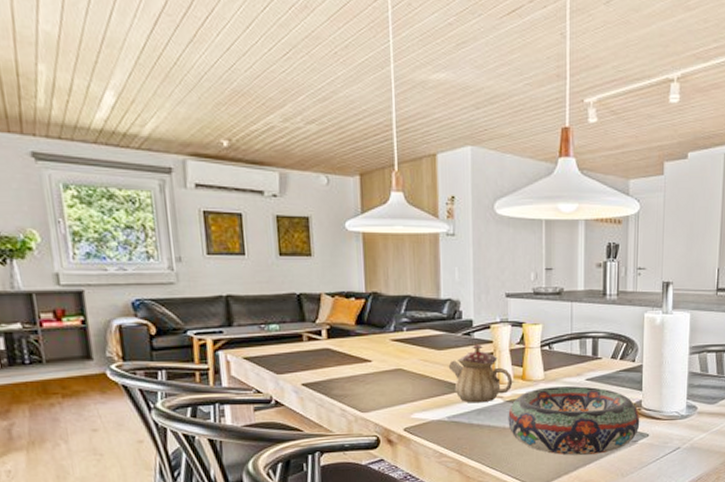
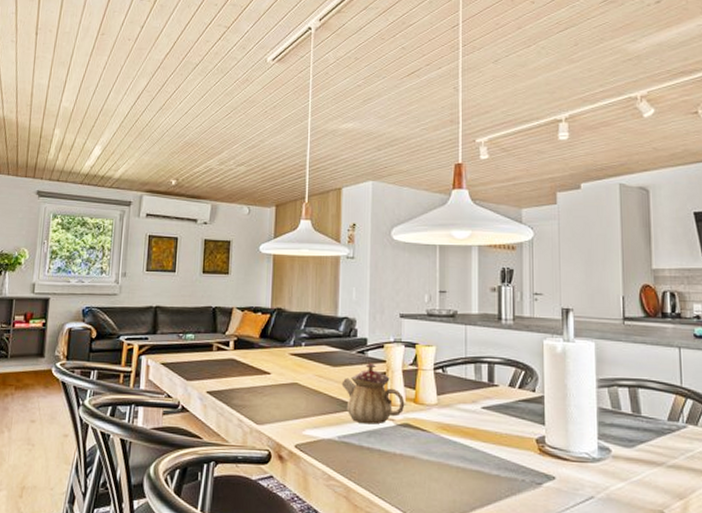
decorative bowl: present [508,386,640,455] -> none [399,413,544,495]

